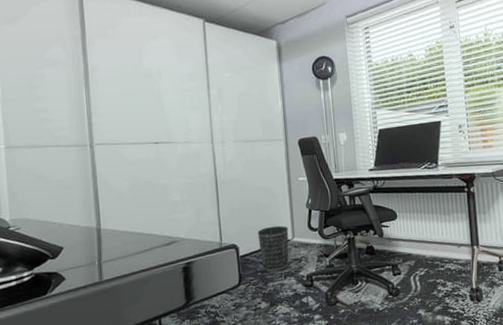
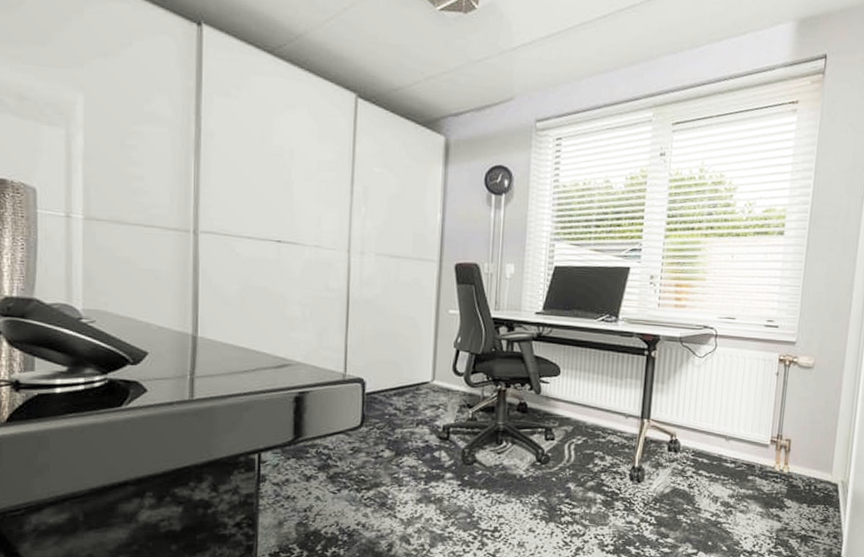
wastebasket: present [257,225,289,273] -> none [390,363,429,417]

